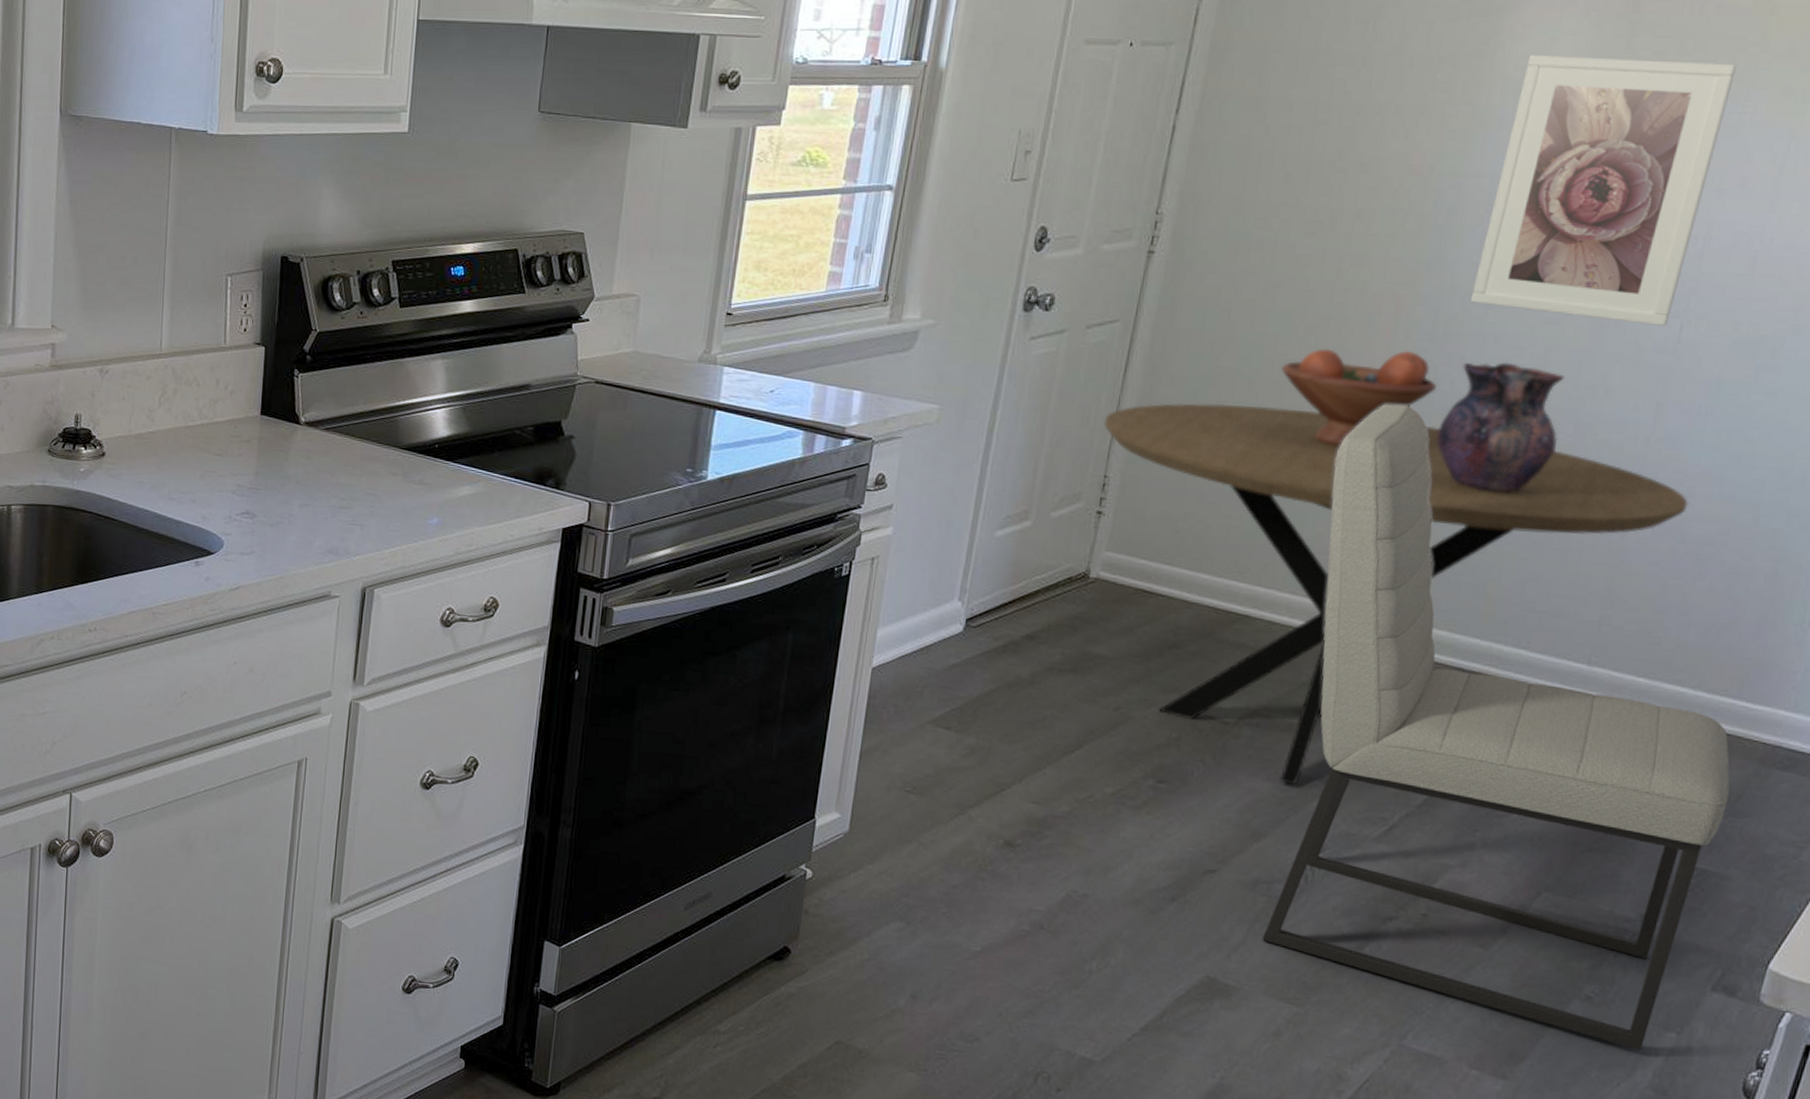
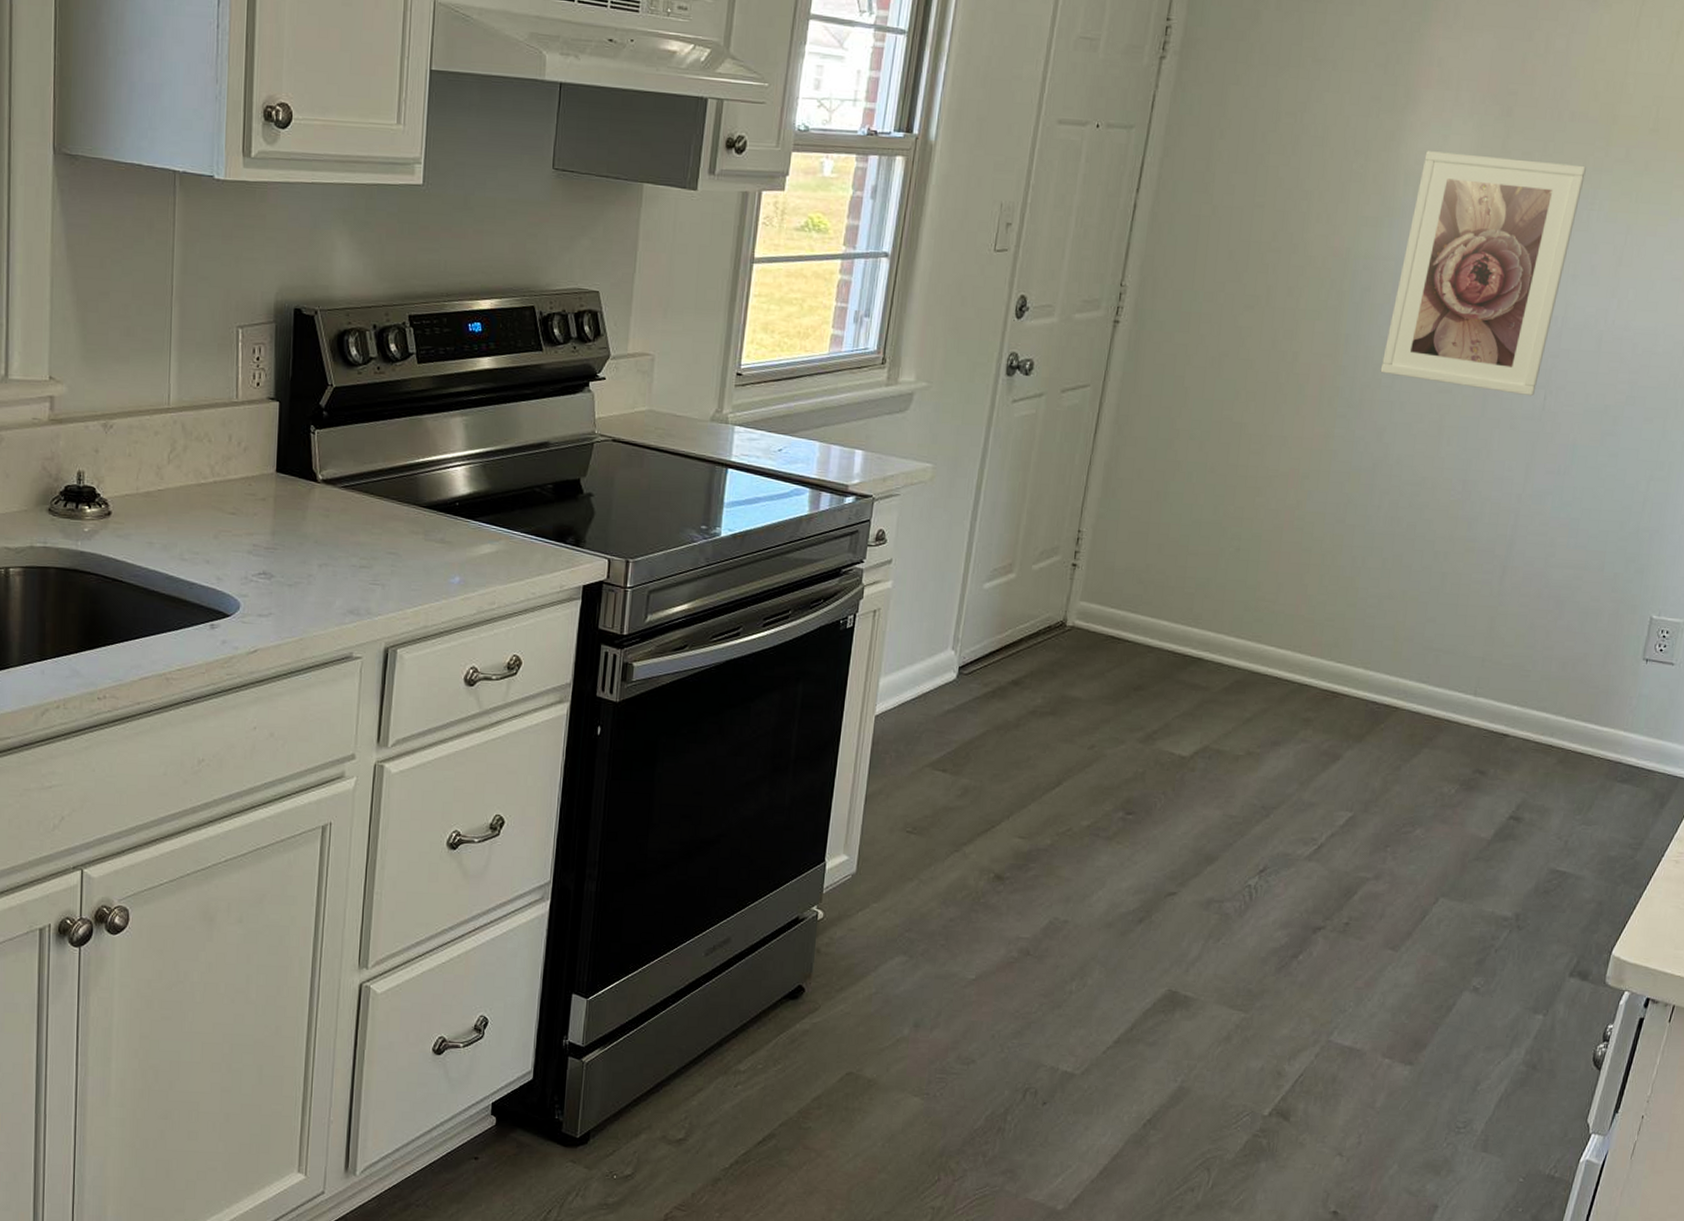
dining table: present [1104,403,1688,786] -> none [1077,463,1551,813]
chair: present [1262,404,1731,1051] -> none [1215,464,1583,1032]
fruit bowl: present [1280,348,1438,446] -> none [1226,413,1355,502]
vase: present [1436,362,1565,494] -> none [1353,427,1456,545]

